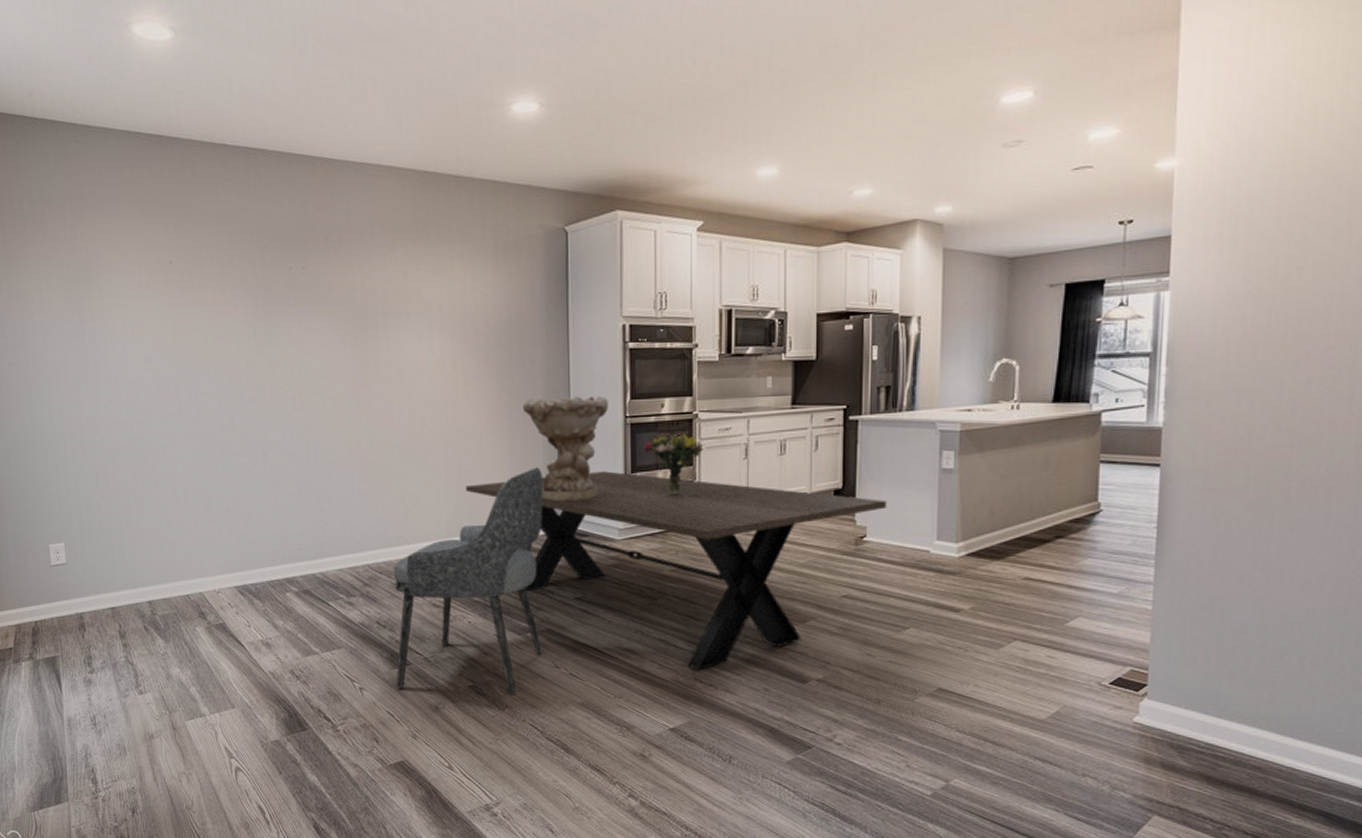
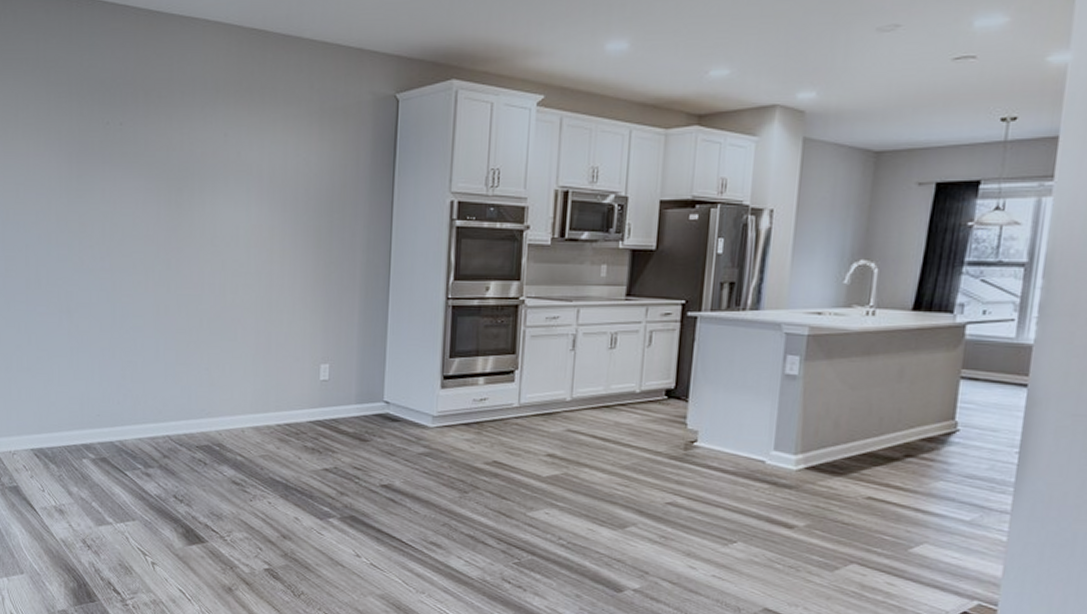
dining chair: present [393,467,543,695] -> none [189,346,356,582]
dining table: present [465,471,887,670] -> none [274,354,723,570]
decorative bowl: present [522,396,608,501] -> none [339,272,430,383]
bouquet: present [645,433,704,495] -> none [466,319,529,384]

